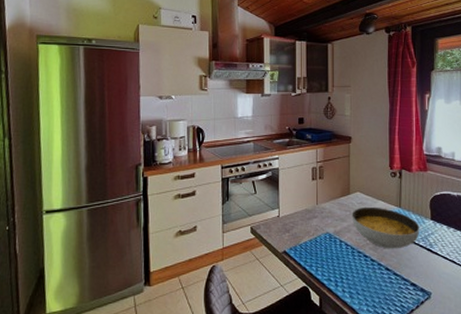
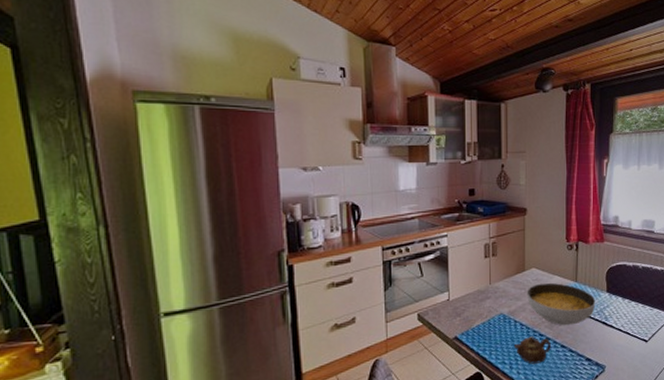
teapot: none [339,257,376,284] -> present [513,336,552,364]

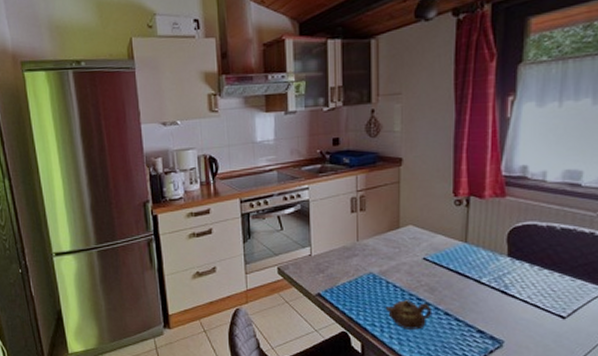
soup bowl: present [527,282,596,326] -> none [402,242,492,291]

